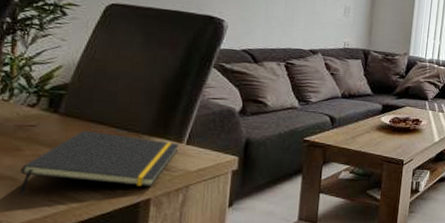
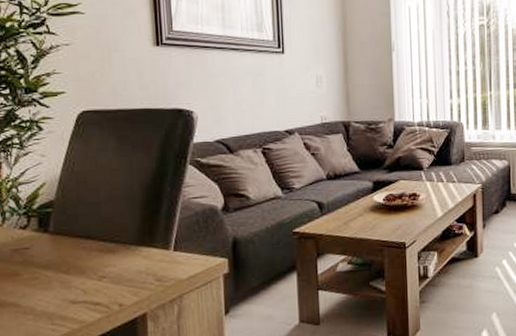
notepad: present [20,130,179,195] -> none [22,247,167,321]

